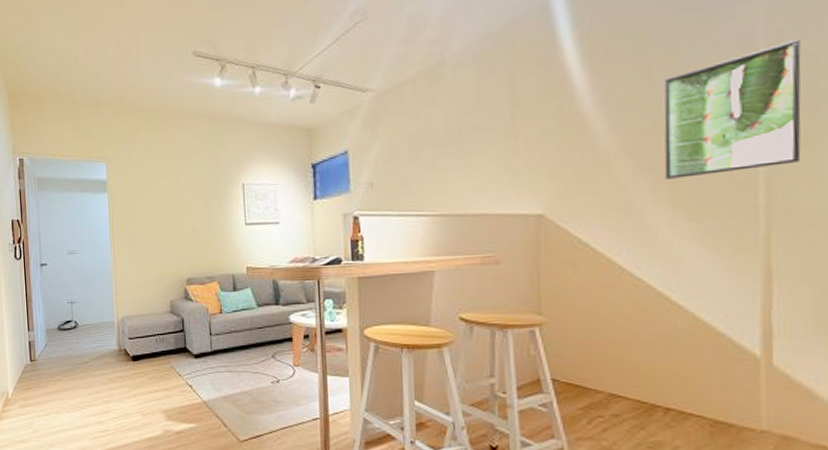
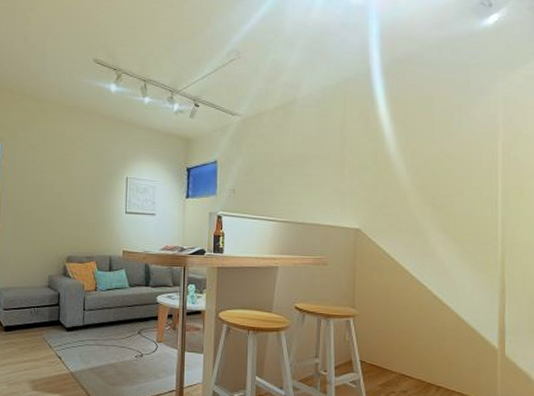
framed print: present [663,40,801,179] -> none [441,125,523,212]

